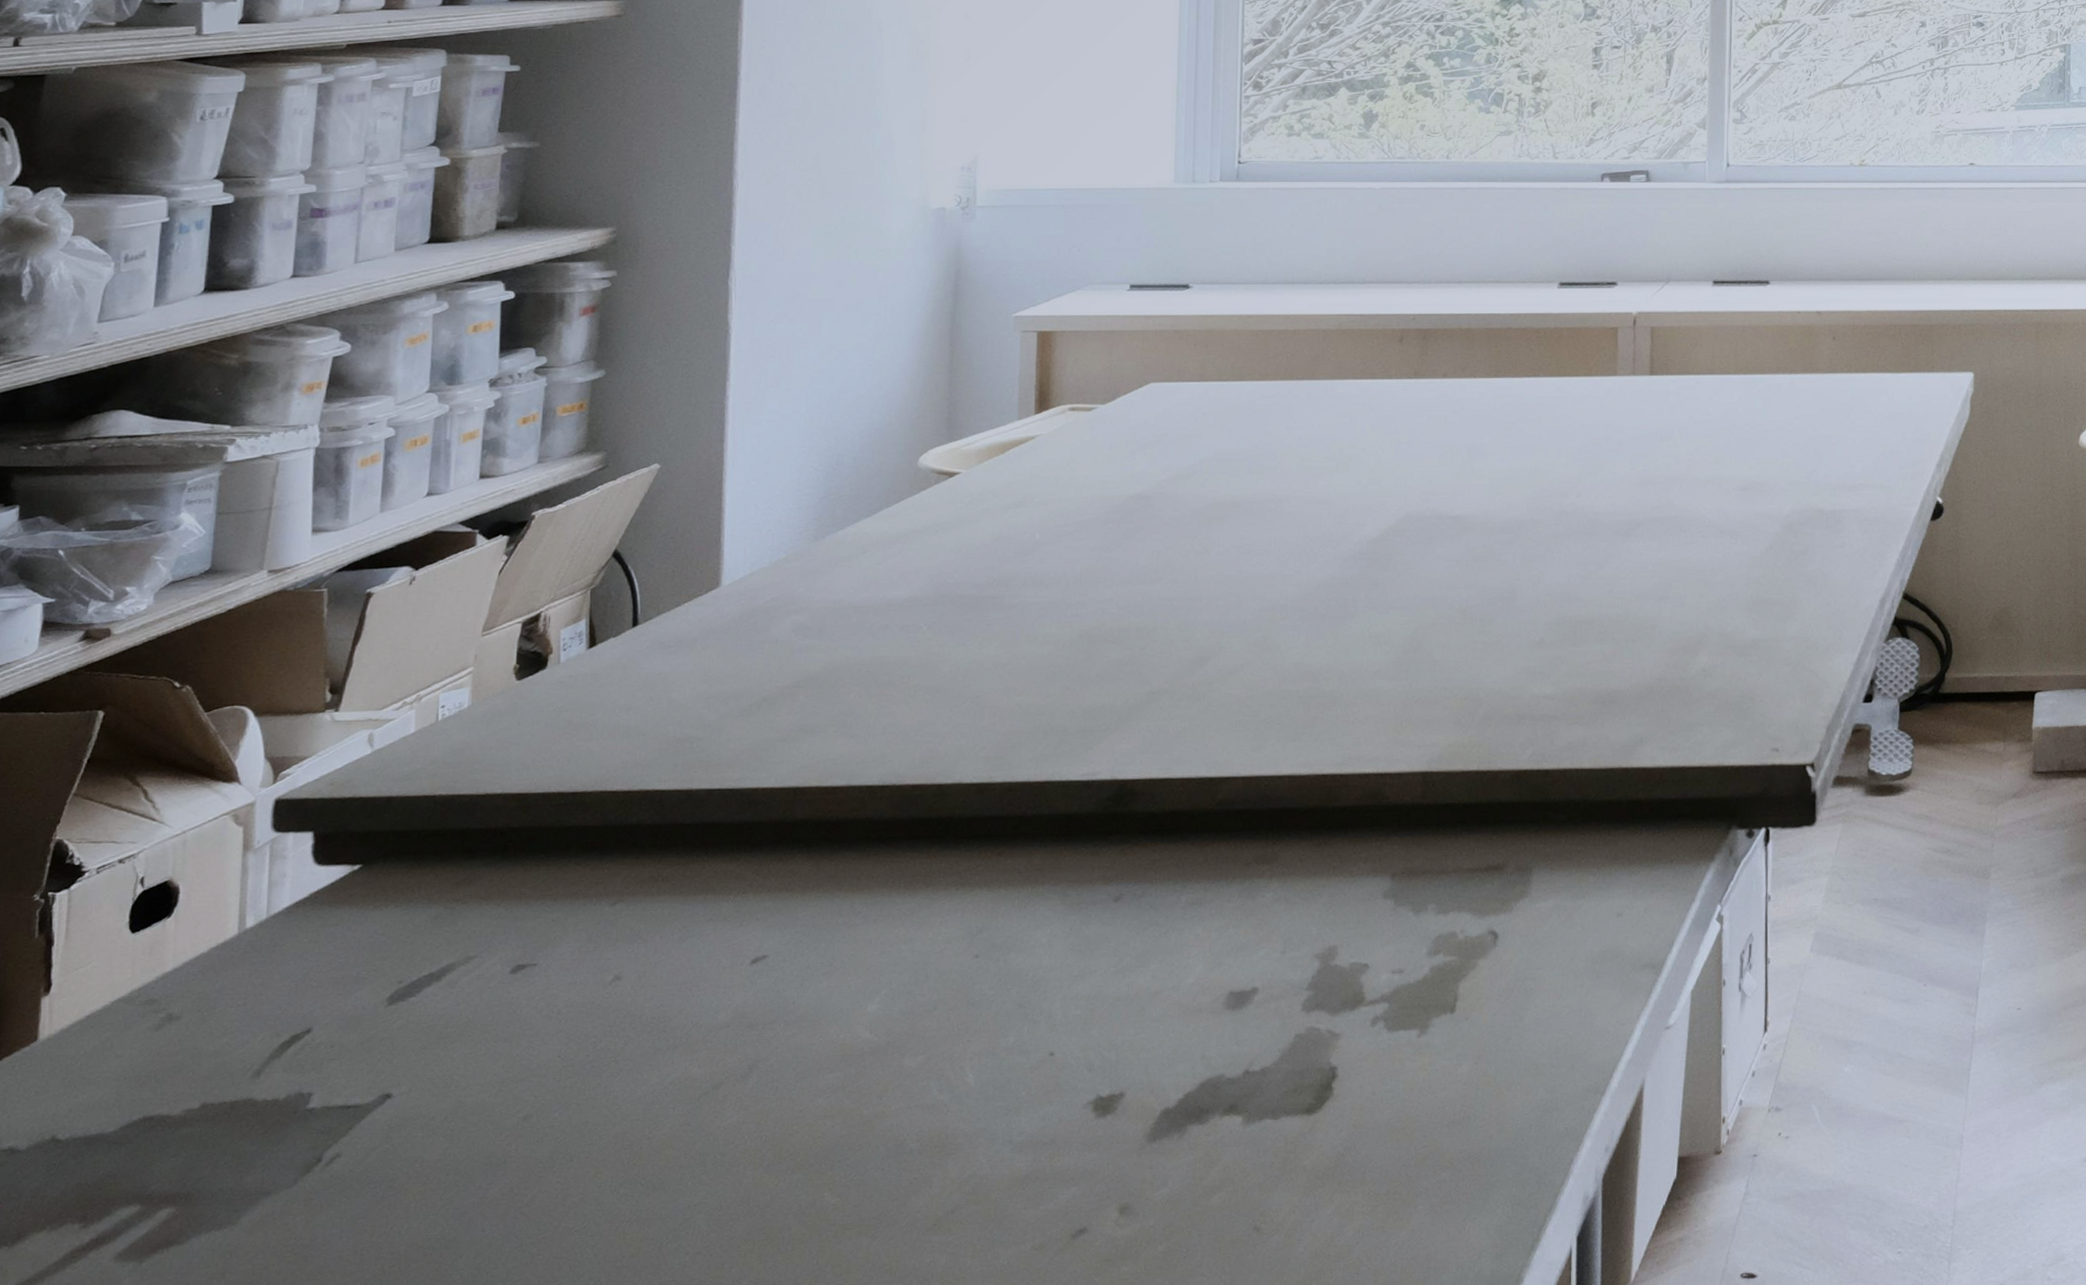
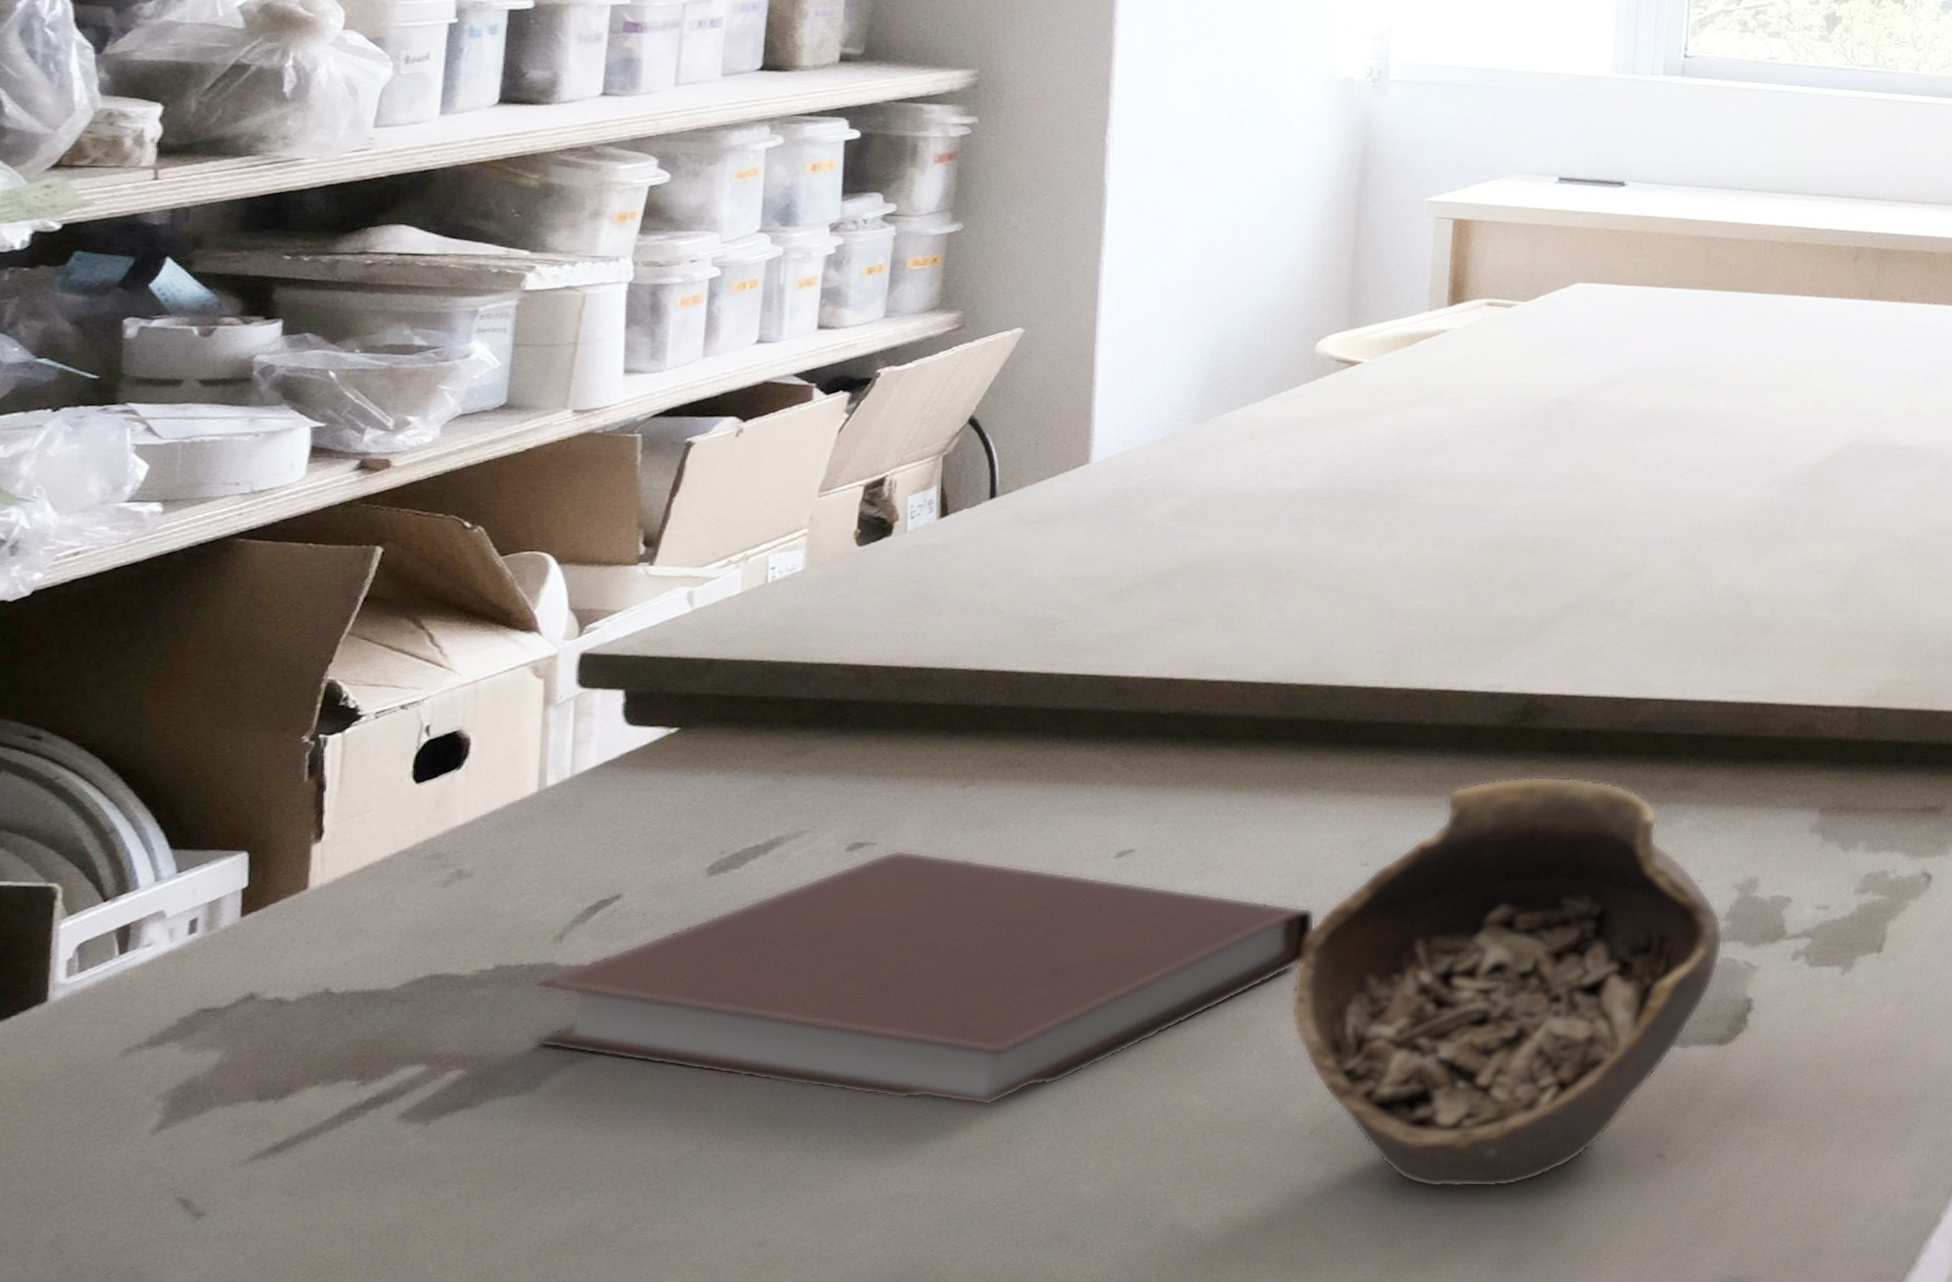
notebook: none [234,969,933,1216] -> present [533,849,1316,1106]
ceramic bowl: none [913,859,1307,1273] -> present [1291,776,1724,1188]

